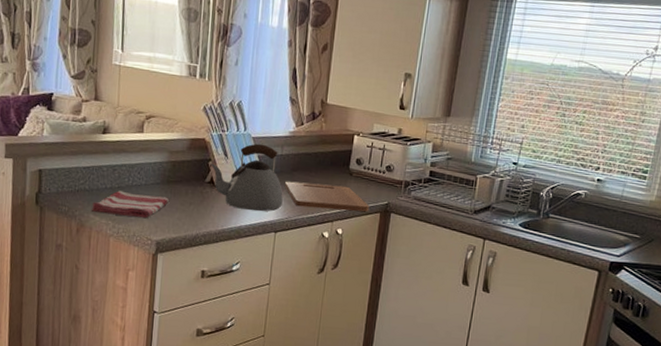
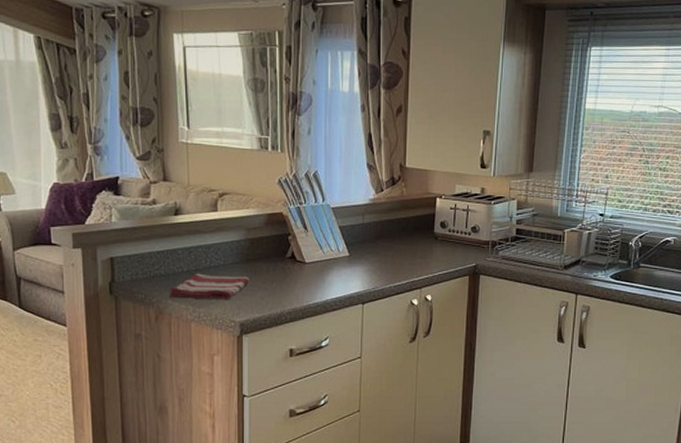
kettle: present [210,143,283,211] -> none [290,214,368,284]
cutting board: present [284,181,370,212] -> none [368,250,458,276]

